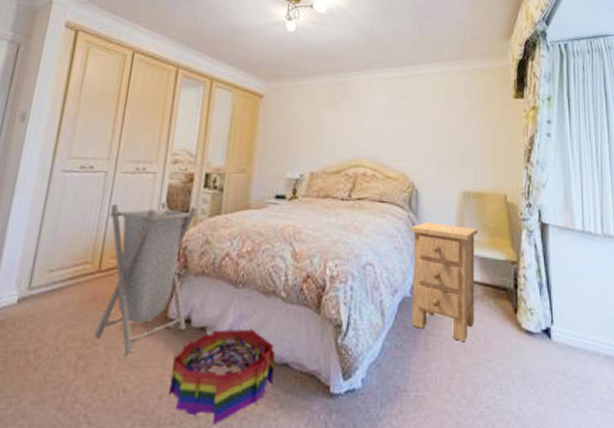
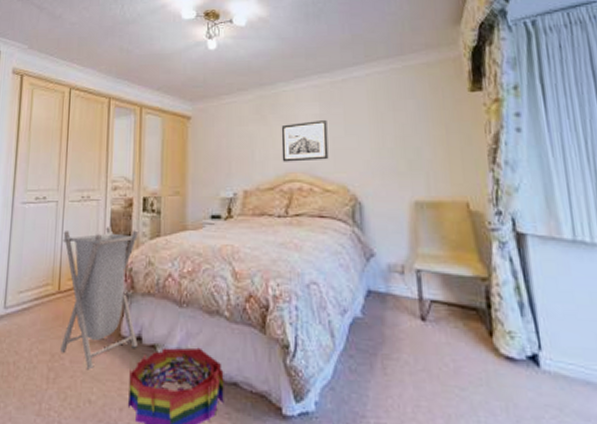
wall art: none [349,110,393,149] -> present [281,119,329,162]
nightstand: present [411,222,479,342] -> none [356,237,441,368]

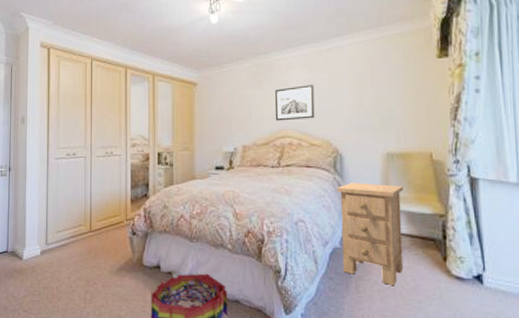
laundry hamper: present [59,225,139,370] -> none [91,176,157,292]
nightstand: none [356,237,441,368] -> present [337,183,404,286]

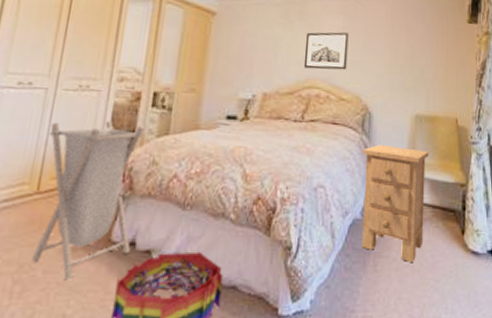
laundry hamper: none [91,176,157,292] -> present [31,120,145,281]

